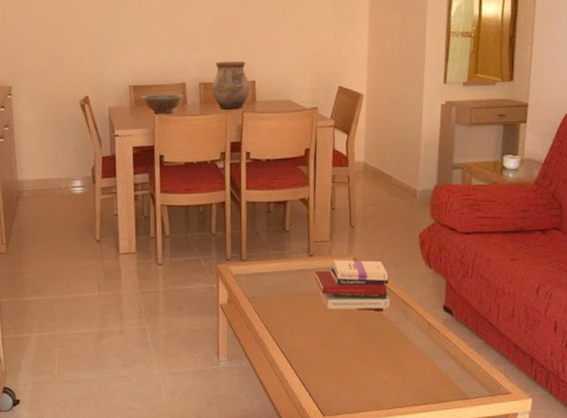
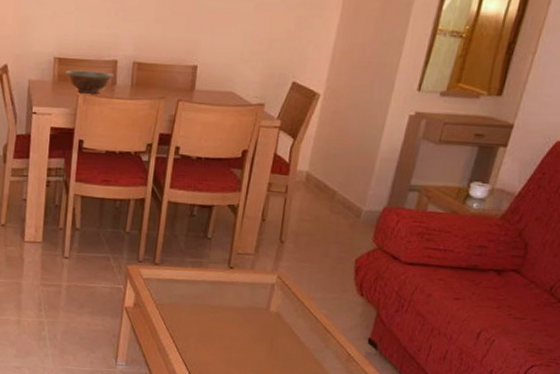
vase: present [212,61,250,110] -> none [146,39,191,97]
books: present [314,259,391,312] -> none [231,275,314,336]

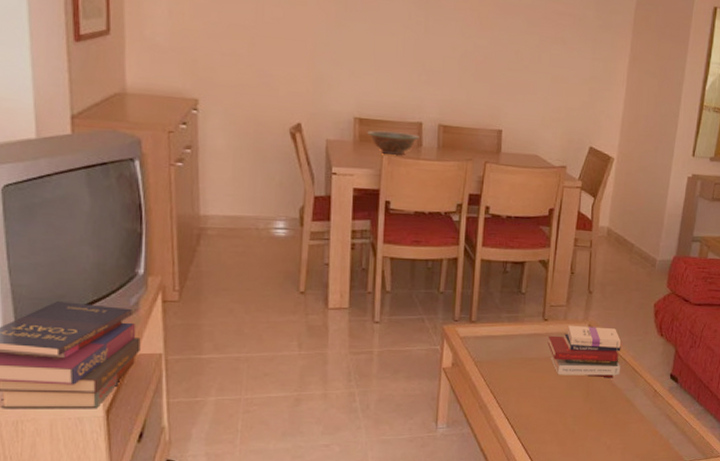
books: none [231,275,314,336] -> present [547,325,622,378]

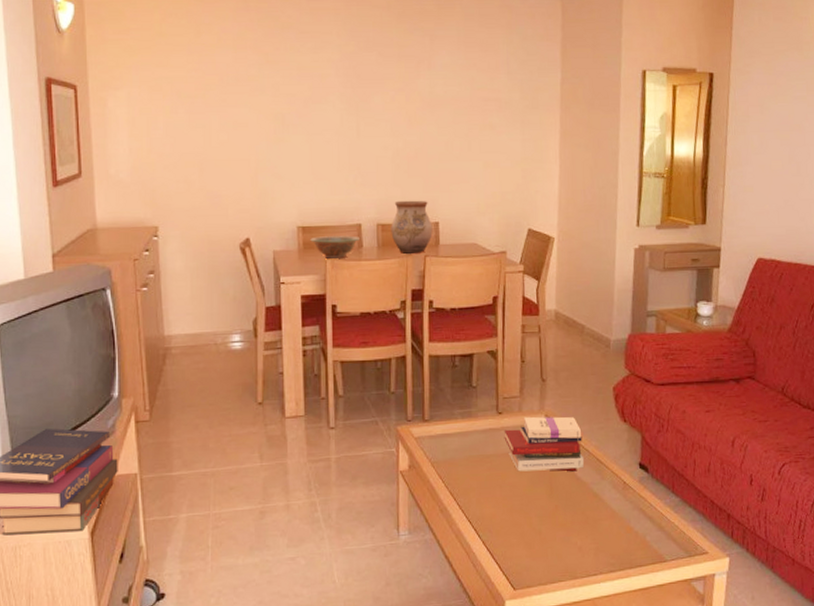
vase: none [452,103,496,159] -> present [391,200,433,254]

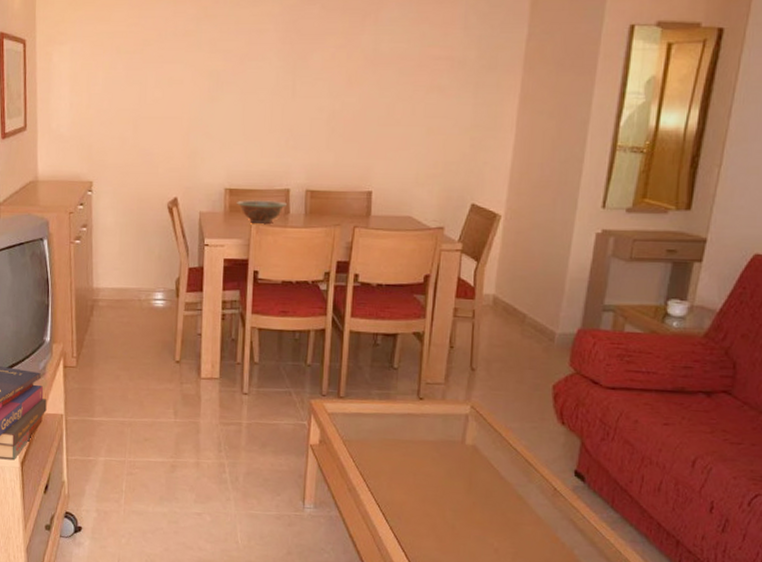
vase: present [391,200,433,254] -> none [320,166,365,223]
books: present [504,416,585,472] -> none [423,405,512,470]

